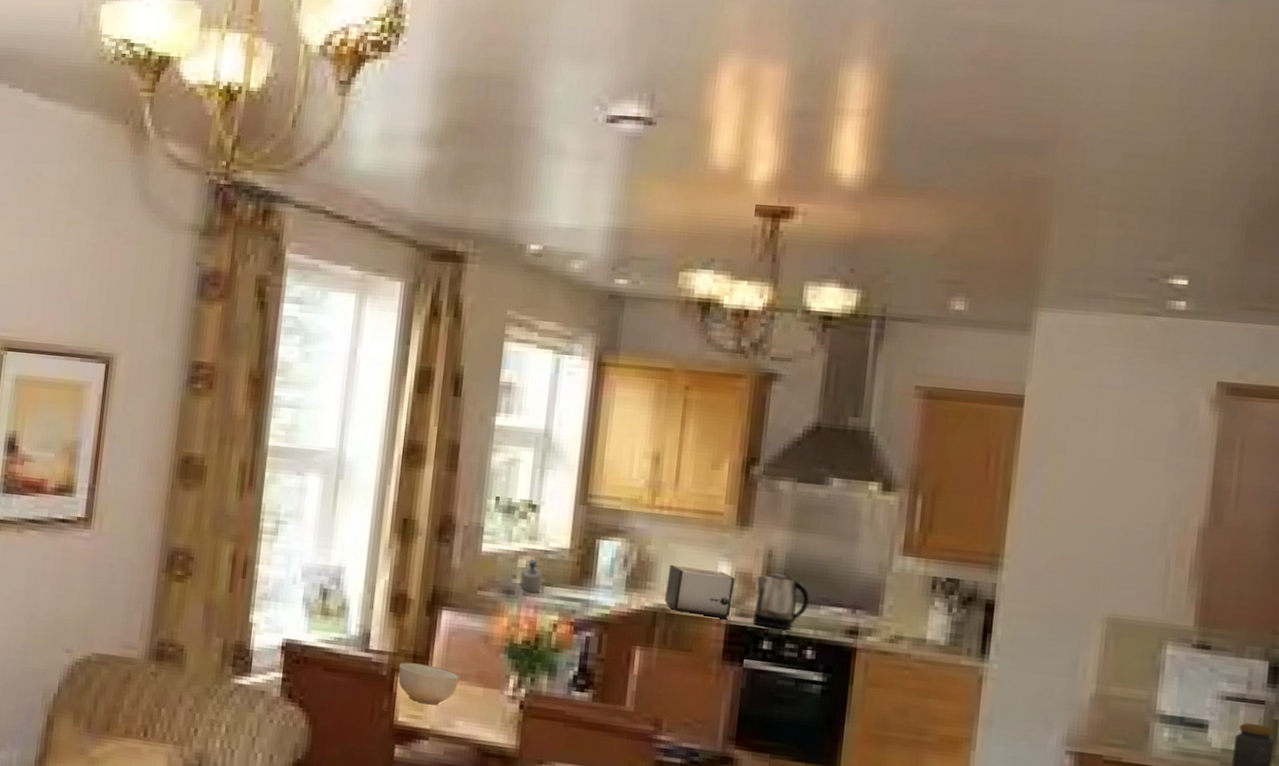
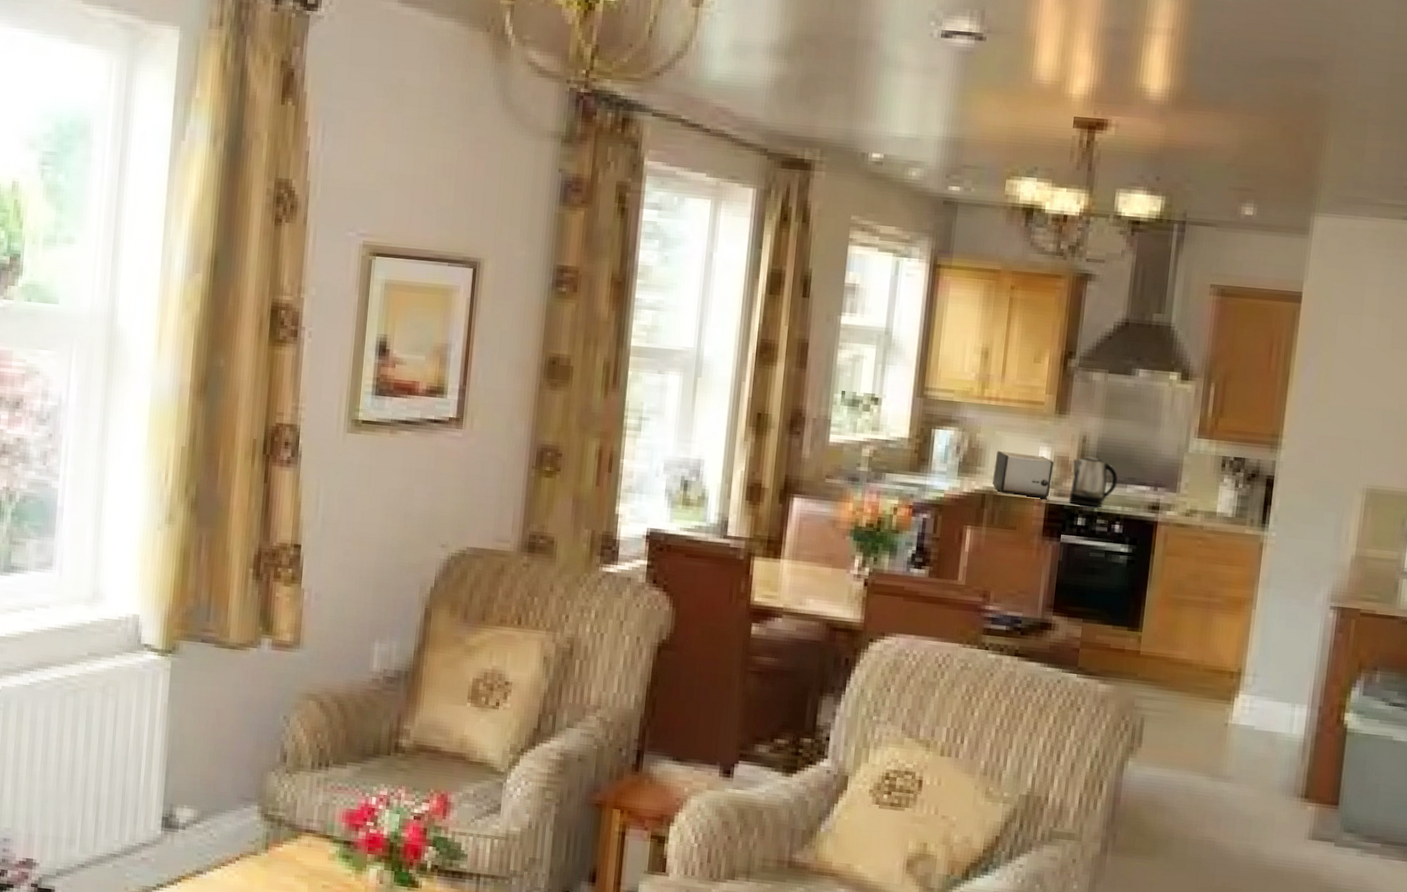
bowl: present [398,662,460,706] -> none [754,546,810,586]
soap dispenser: present [520,560,543,594] -> none [864,449,885,480]

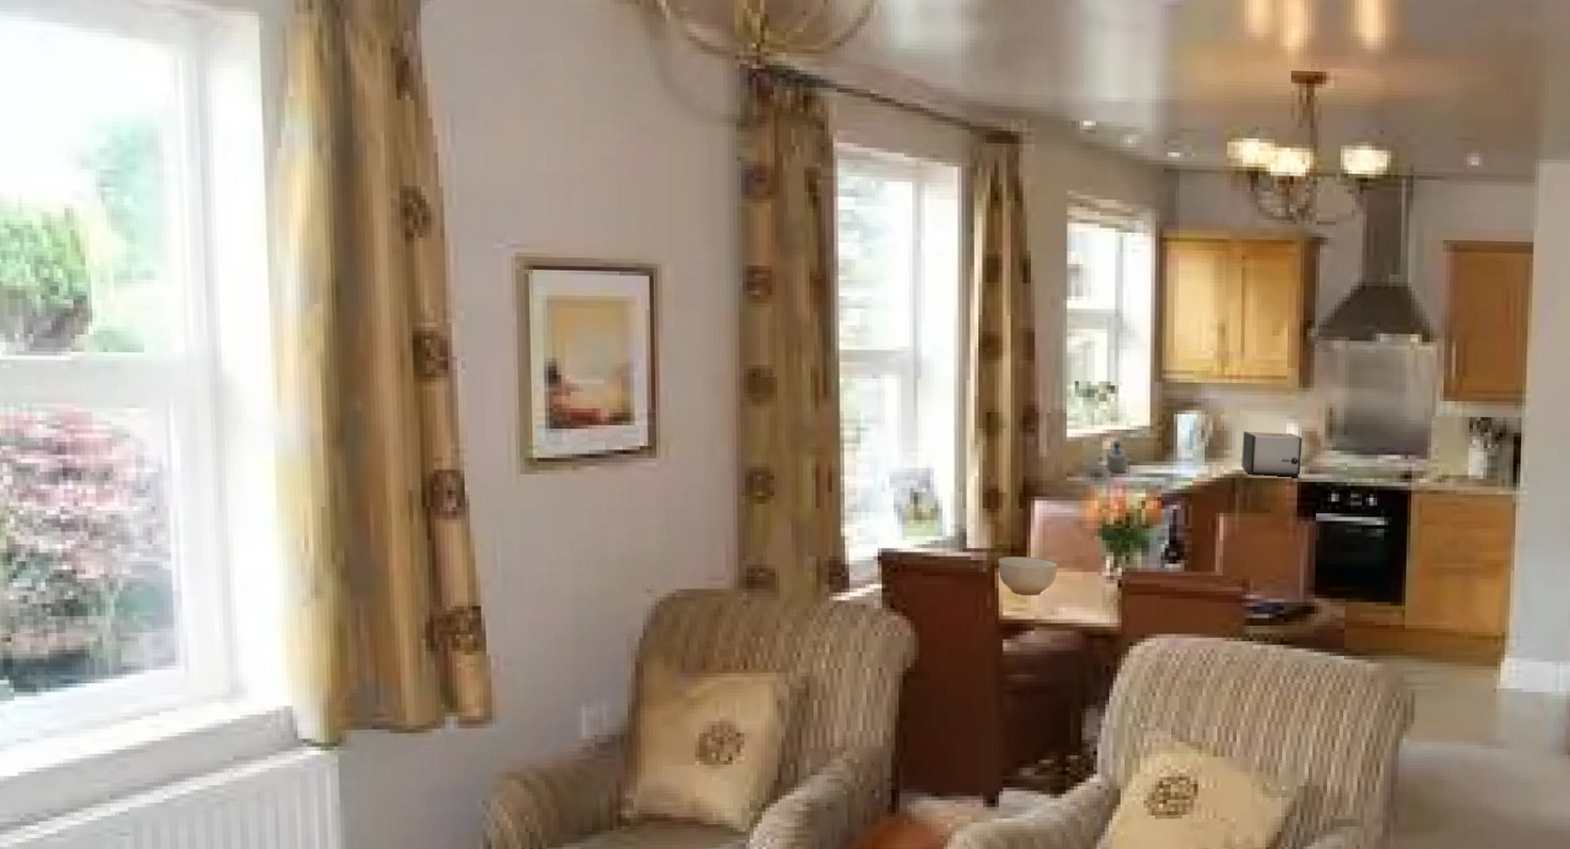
bowl: none [754,546,810,586] -> present [999,557,1059,596]
soap dispenser: none [864,449,885,480] -> present [1107,441,1127,474]
kettle: present [1068,455,1118,507] -> none [1320,428,1368,481]

